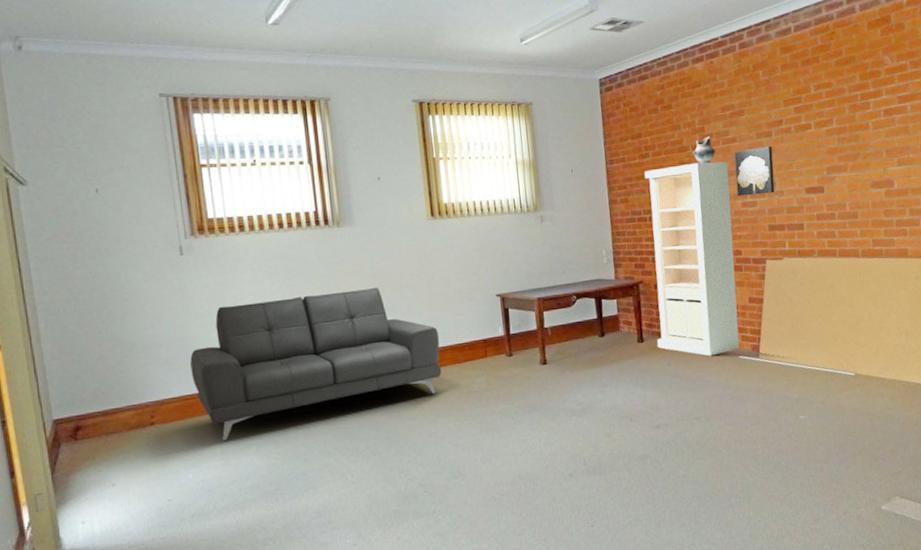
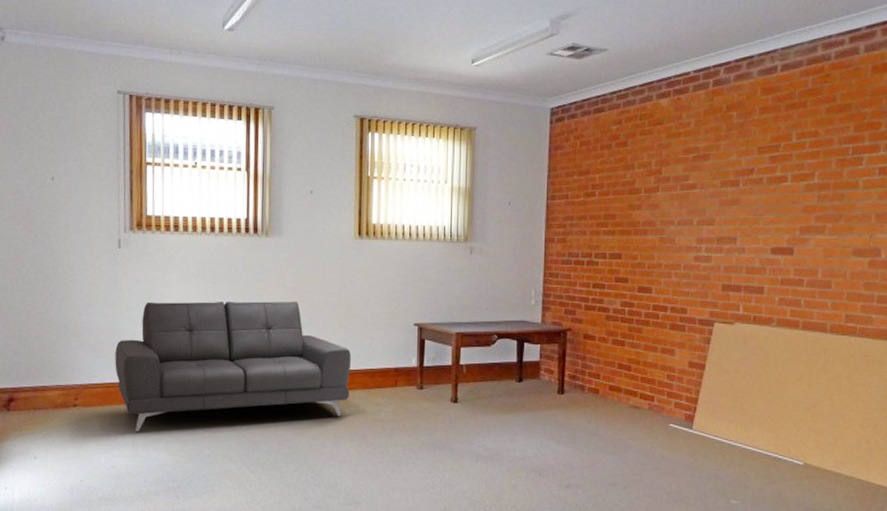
storage cabinet: present [644,161,740,356] -> none [578,207,684,420]
ceramic jug: present [692,136,716,164] -> none [645,180,671,210]
wall art: present [734,146,775,197] -> none [690,196,737,250]

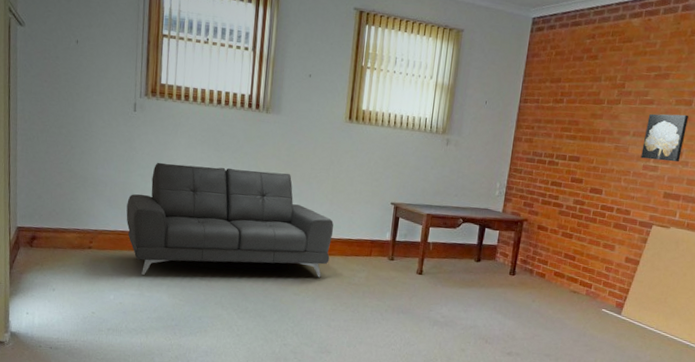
wall art: none [690,196,737,250] -> present [640,113,689,162]

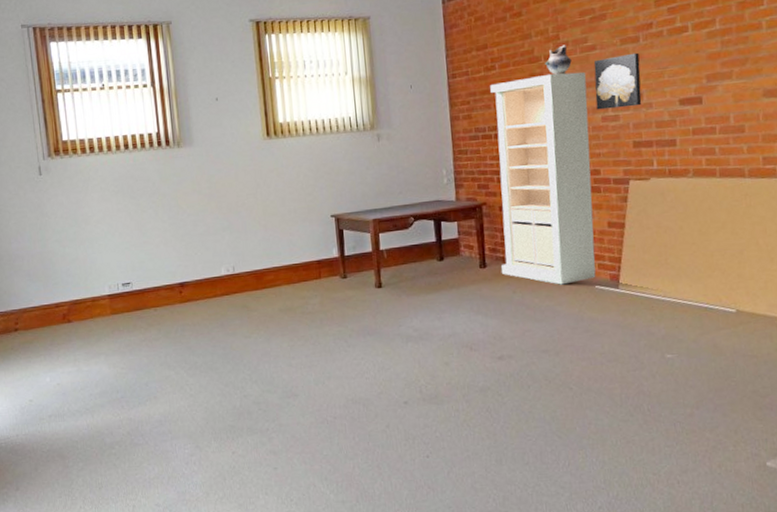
sofa: present [126,162,334,278] -> none [47,206,276,349]
storage cabinet: none [526,115,640,303] -> present [490,72,596,285]
ceramic jug: none [607,94,630,121] -> present [545,45,572,76]

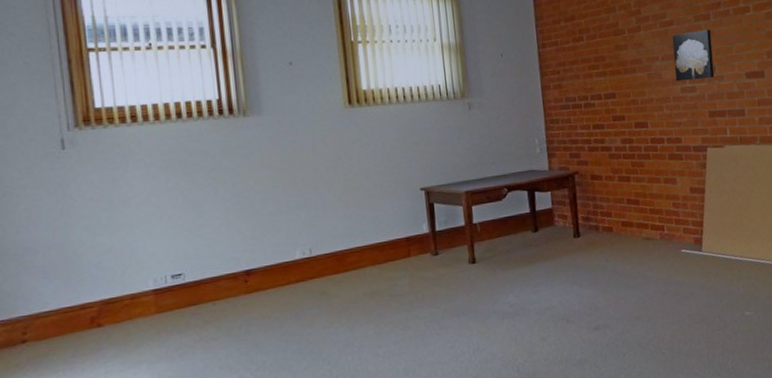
storage cabinet: present [490,72,596,285] -> none [579,45,682,251]
ceramic jug: present [545,45,572,76] -> none [629,19,653,48]

